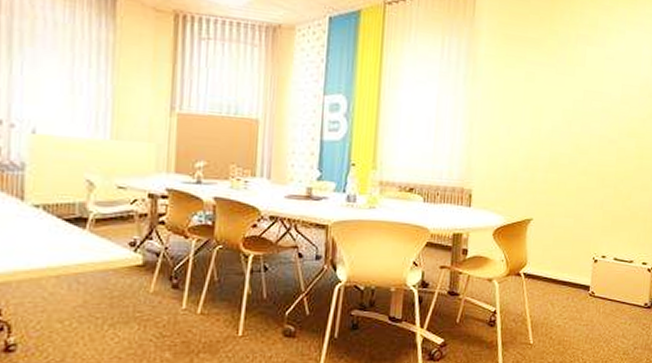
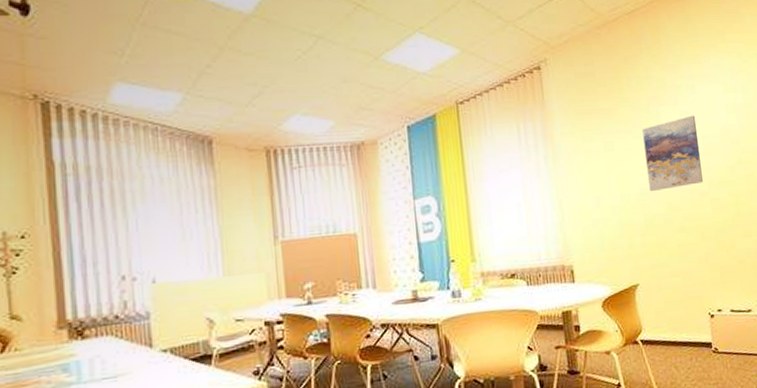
wall art: none [561,61,620,131] -> present [642,115,703,192]

